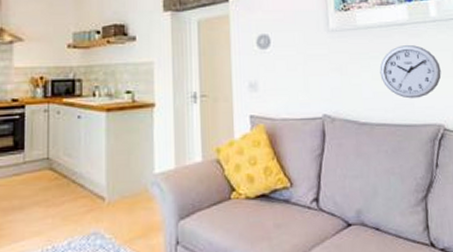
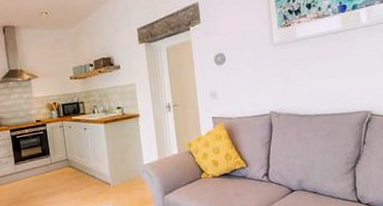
wall clock: present [380,45,442,99] -> none [317,49,370,93]

